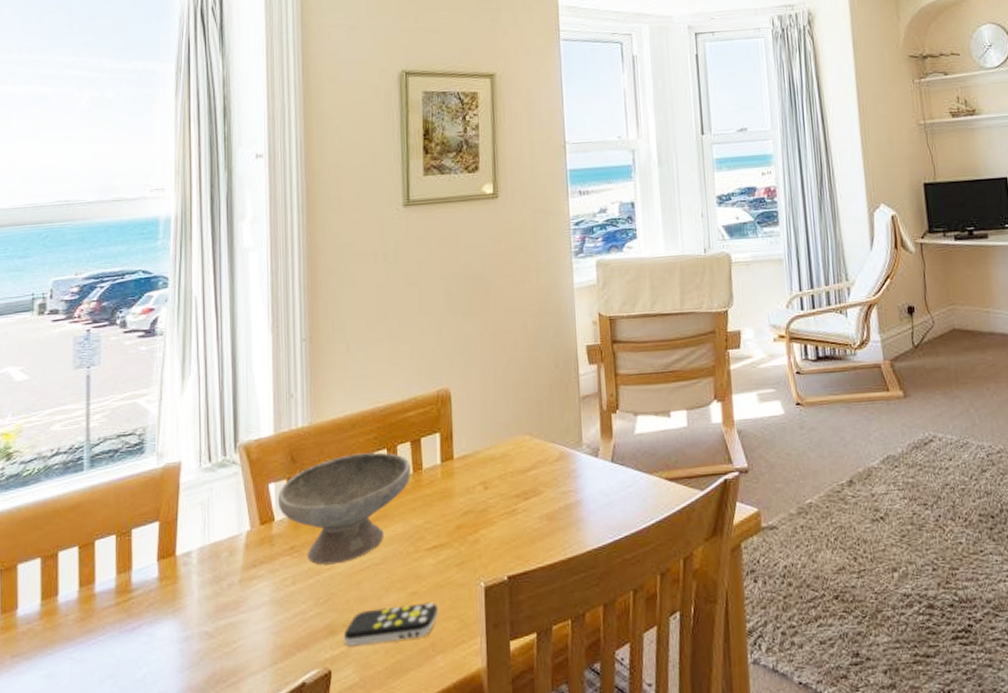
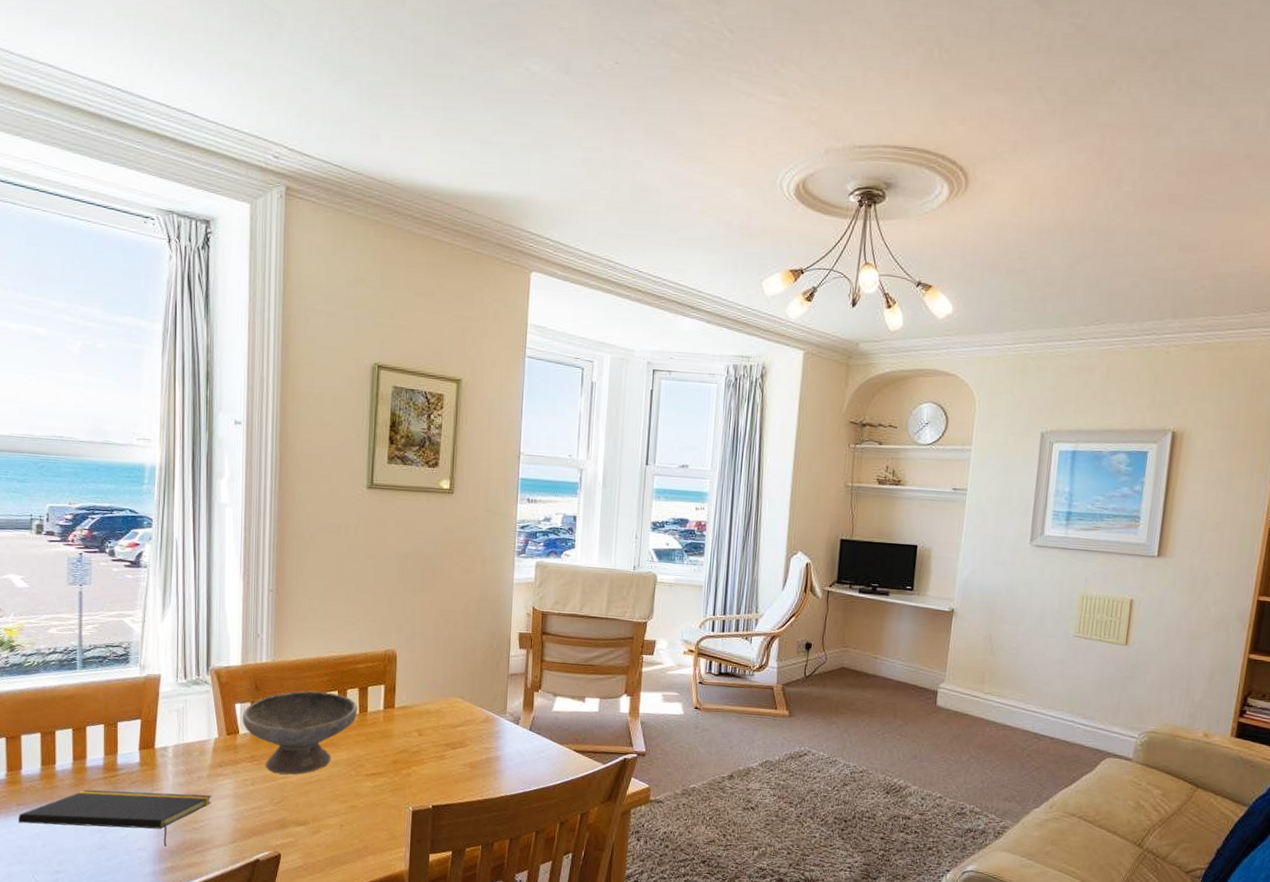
notepad: none [13,606,246,684] -> present [18,789,213,847]
remote control: present [343,602,438,646] -> none [292,813,372,841]

